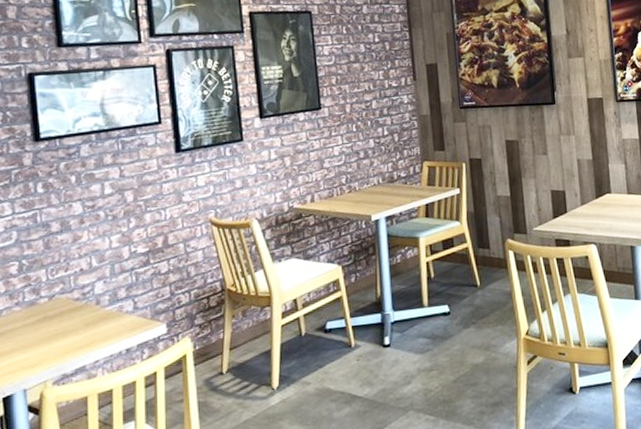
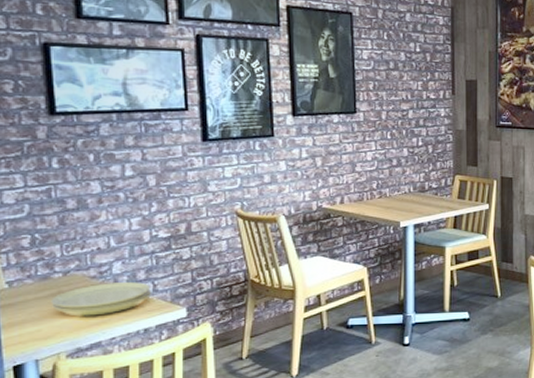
plate: none [37,300,133,342] -> present [51,282,152,317]

